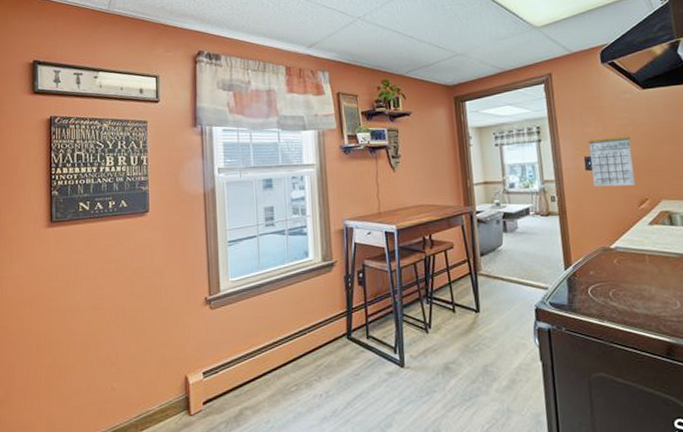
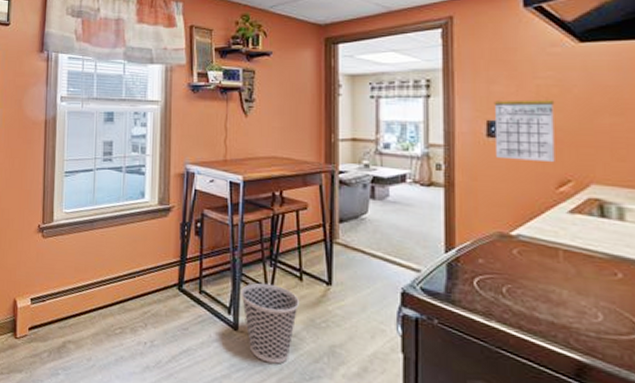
wastebasket: none [403,319,455,392] -> present [241,282,299,364]

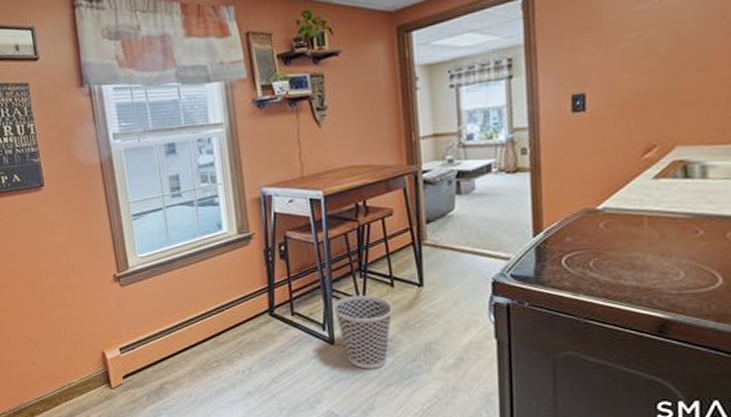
calendar: present [494,100,555,163] -> none [578,63,641,133]

